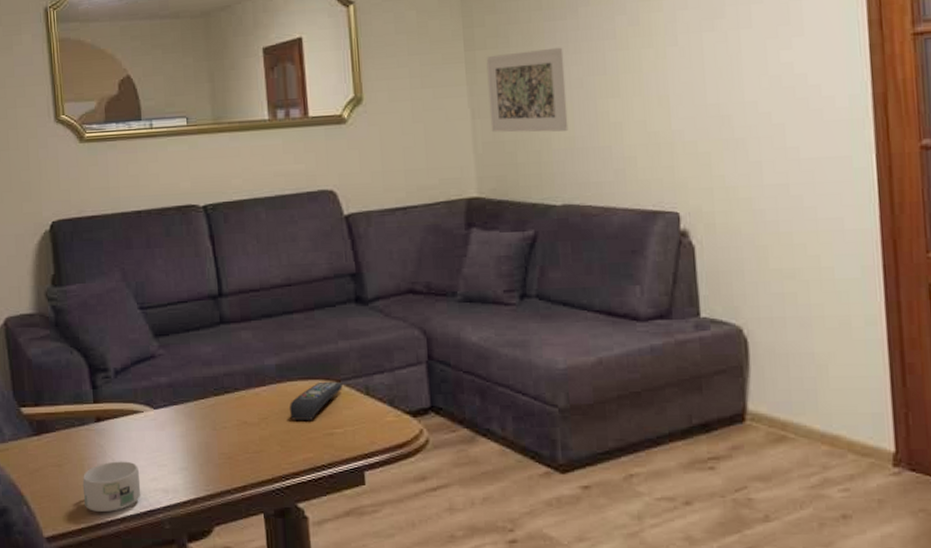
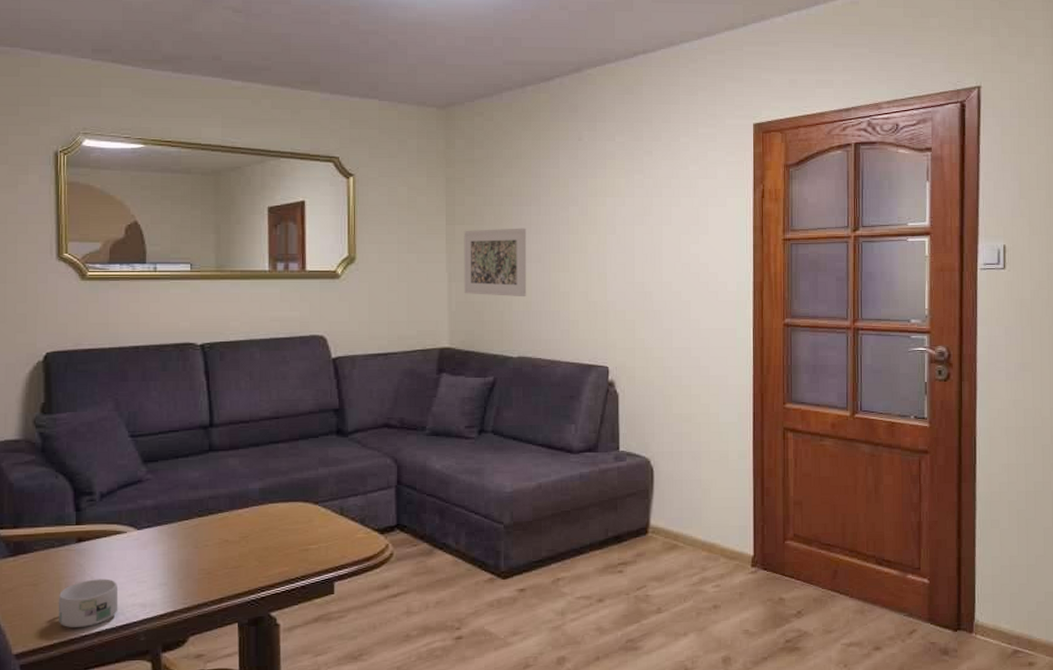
remote control: present [290,381,343,420] -> none [270,503,320,538]

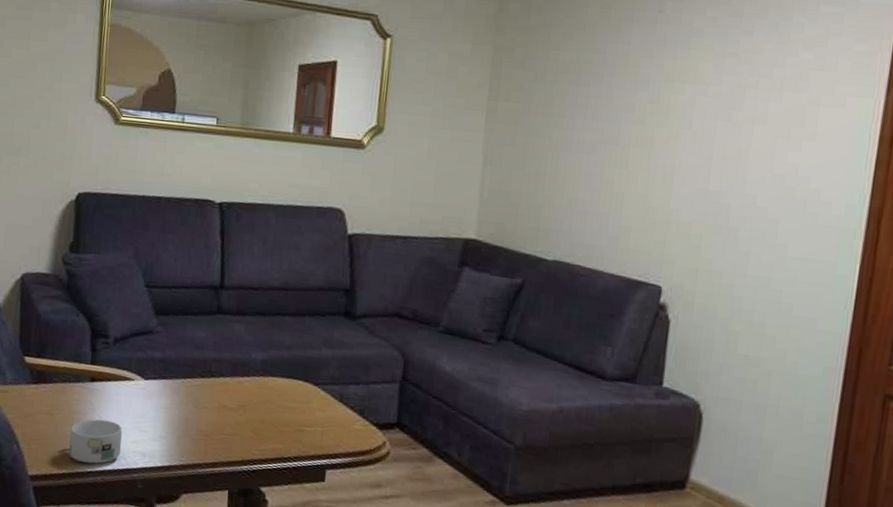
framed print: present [464,228,527,296] -> none [499,108,582,192]

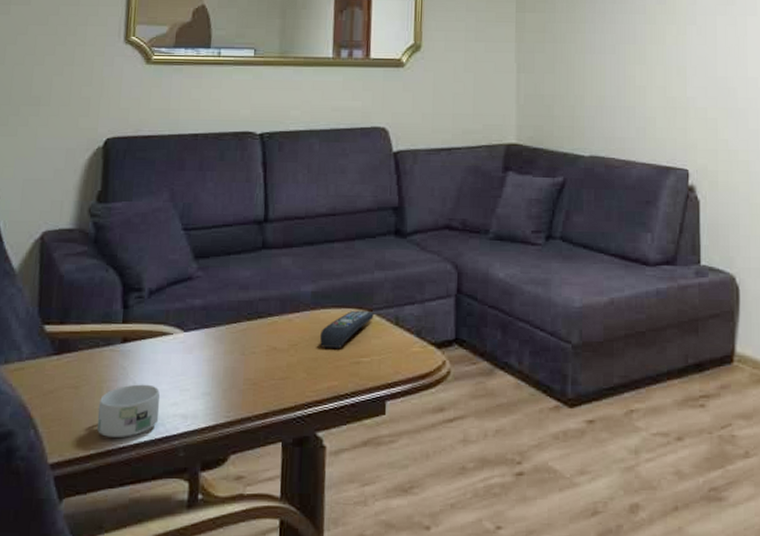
remote control: none [267,382,320,415] -> present [320,310,374,348]

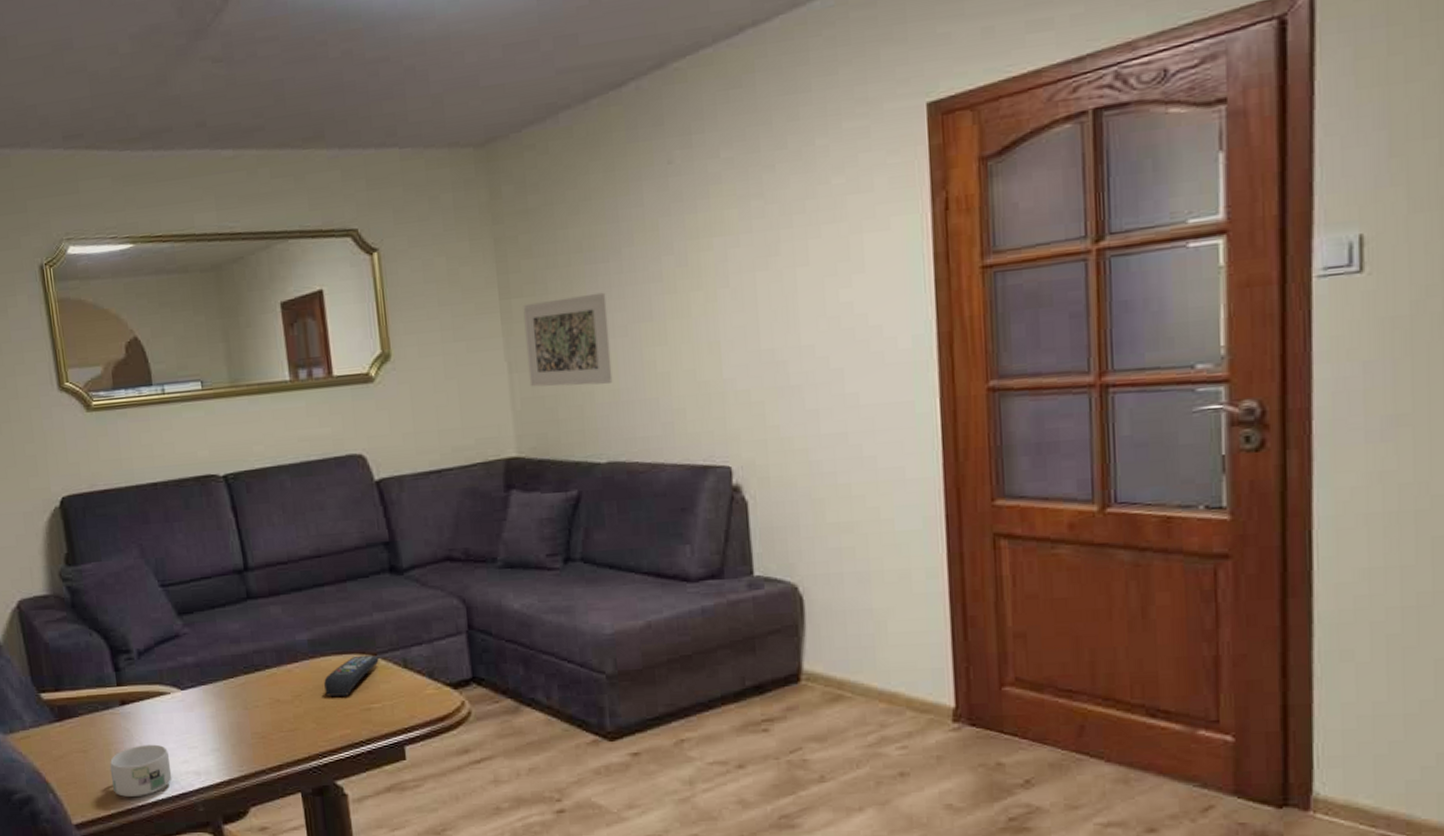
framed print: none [533,16,601,90] -> present [523,292,613,387]

